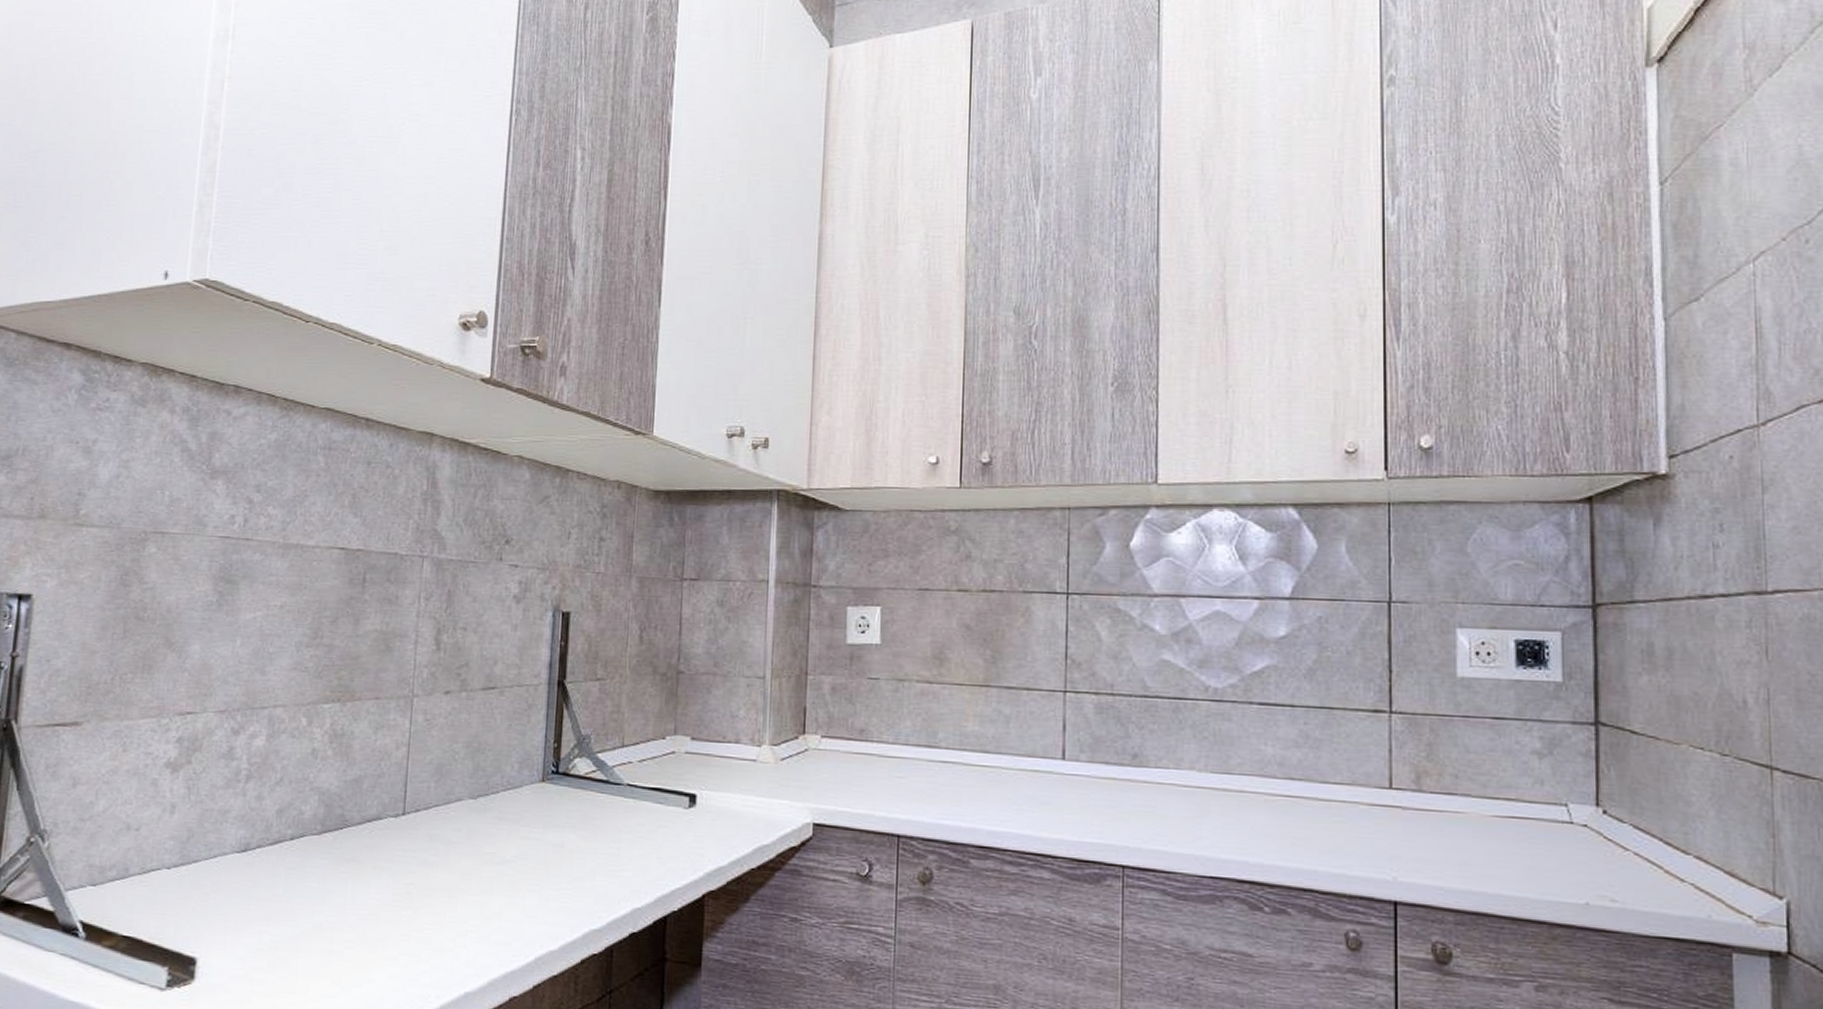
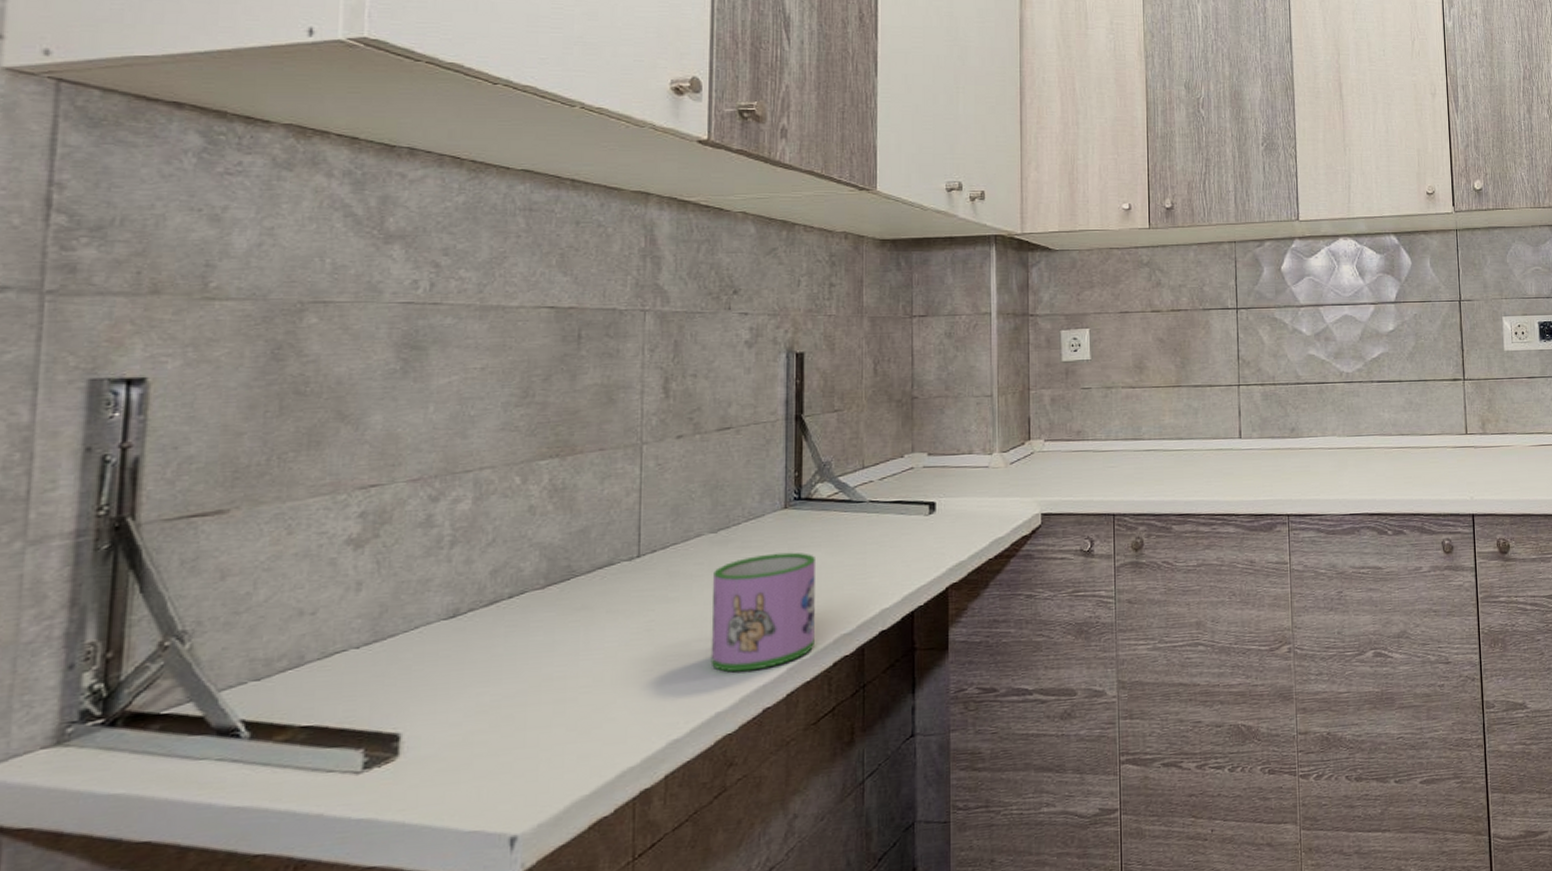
mug: none [463,829,569,954] -> present [710,552,815,672]

